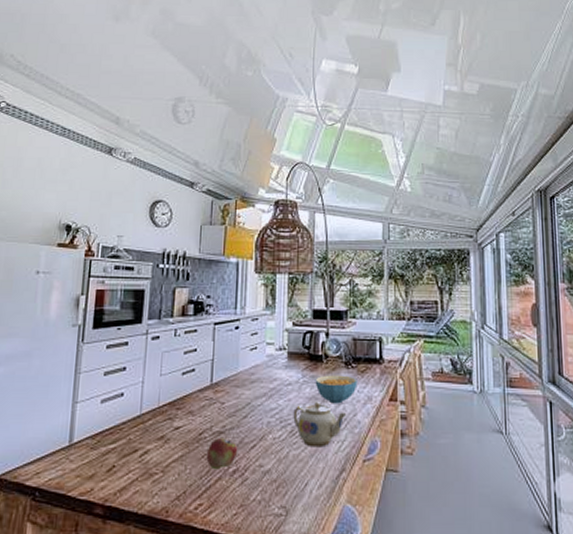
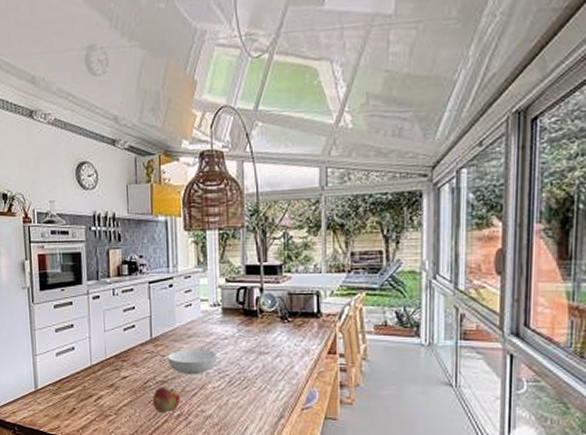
serving bowl: none [227,395,280,425] -> present [167,348,218,375]
teapot: present [293,402,347,448] -> none [231,355,284,396]
cereal bowl: present [315,375,358,404] -> none [250,329,294,357]

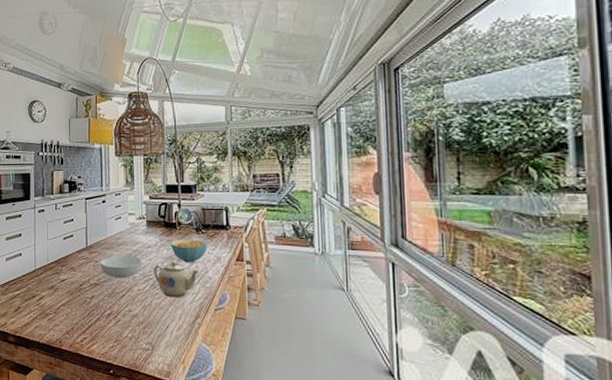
fruit: present [152,387,181,414] -> none [87,289,111,313]
teapot: none [231,355,284,396] -> present [154,261,199,298]
cereal bowl: none [250,329,294,357] -> present [170,239,208,263]

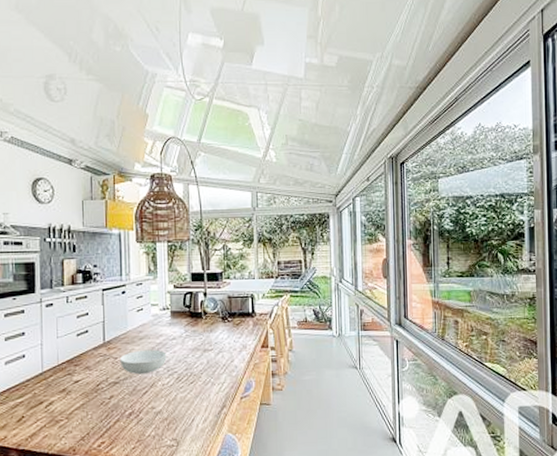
teapot: present [154,261,199,298] -> none [179,352,225,390]
cereal bowl: present [170,239,208,263] -> none [196,328,234,353]

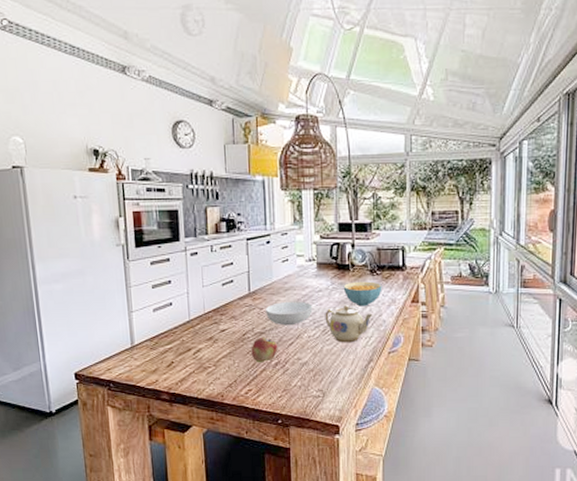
fruit: none [104,387,132,414] -> present [251,338,278,363]
teapot: none [179,352,225,390] -> present [325,305,373,343]
cereal bowl: none [196,328,234,353] -> present [343,281,382,307]

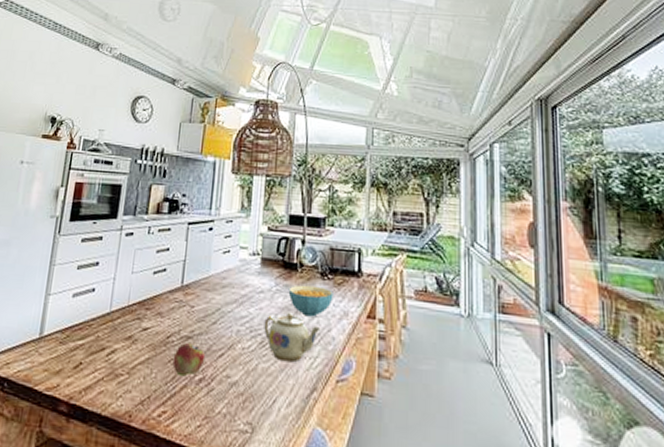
serving bowl: present [265,301,313,326] -> none [196,300,251,332]

